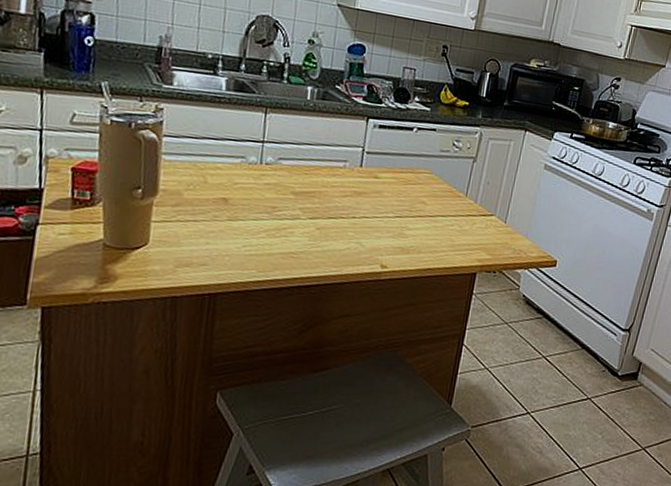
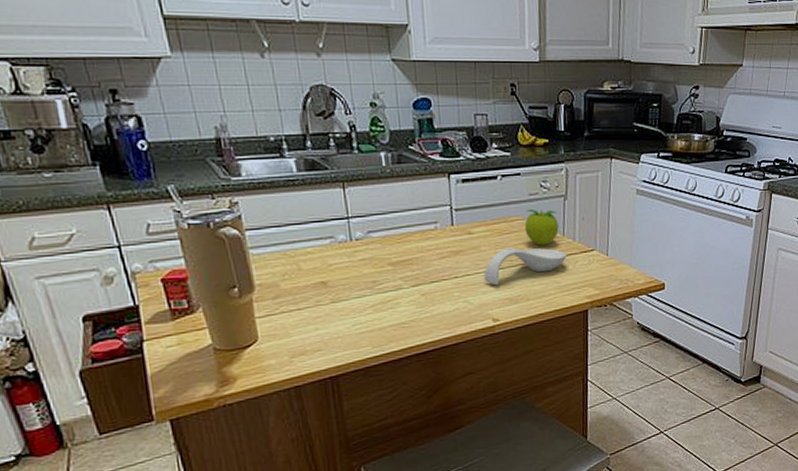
spoon rest: none [381,197,466,233] -> present [484,247,567,286]
fruit: none [429,164,465,203] -> present [524,208,559,246]

